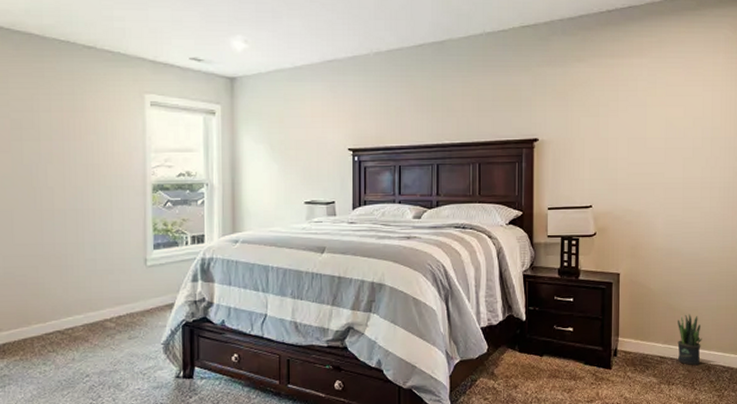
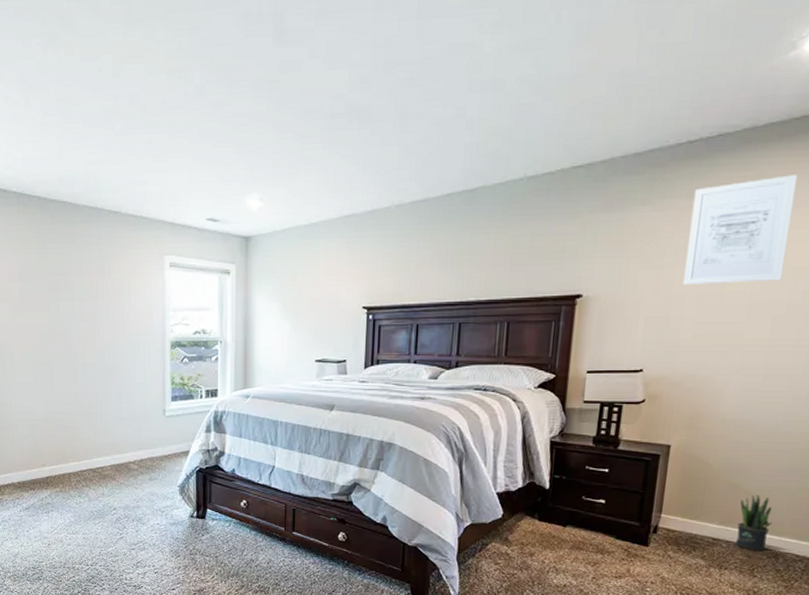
wall art: none [615,42,687,131] -> present [682,175,798,285]

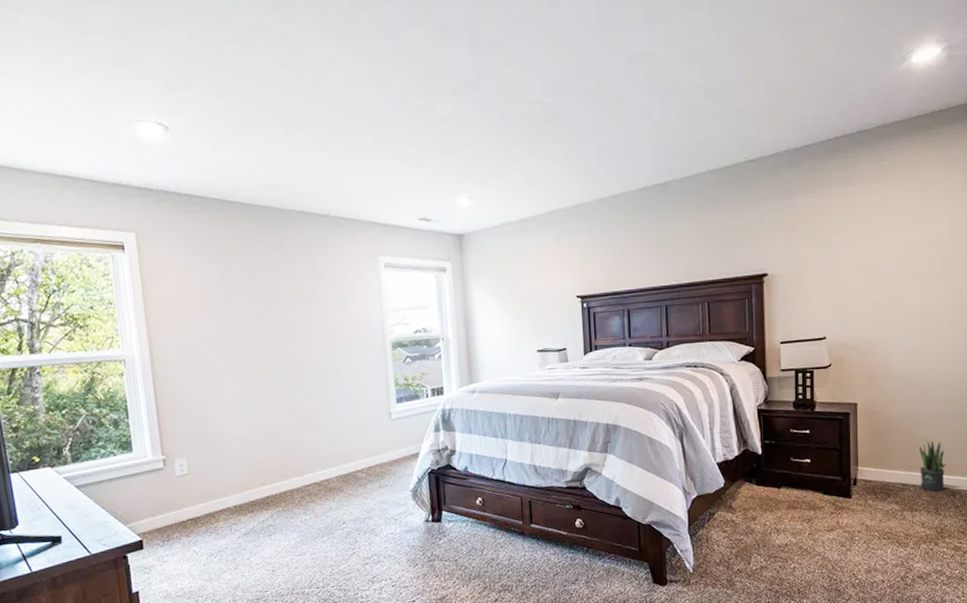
wall art: present [682,175,798,285] -> none [846,163,923,260]

